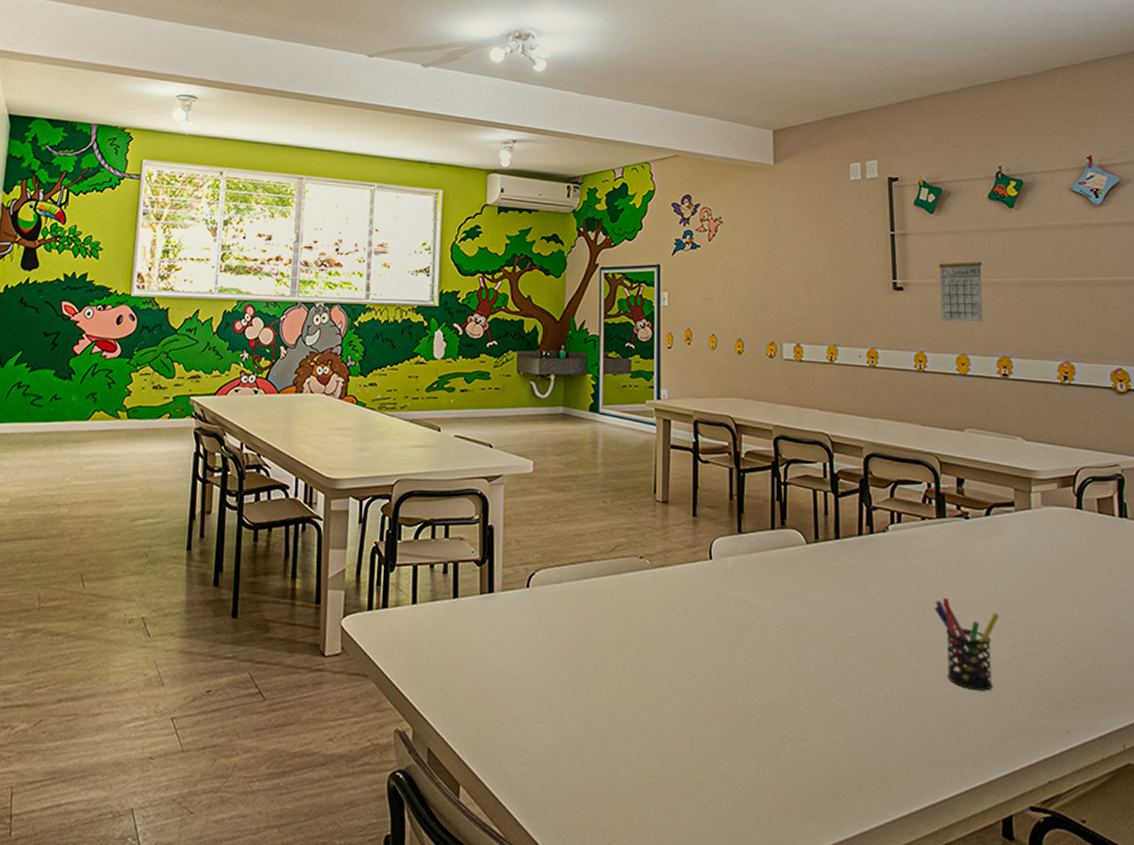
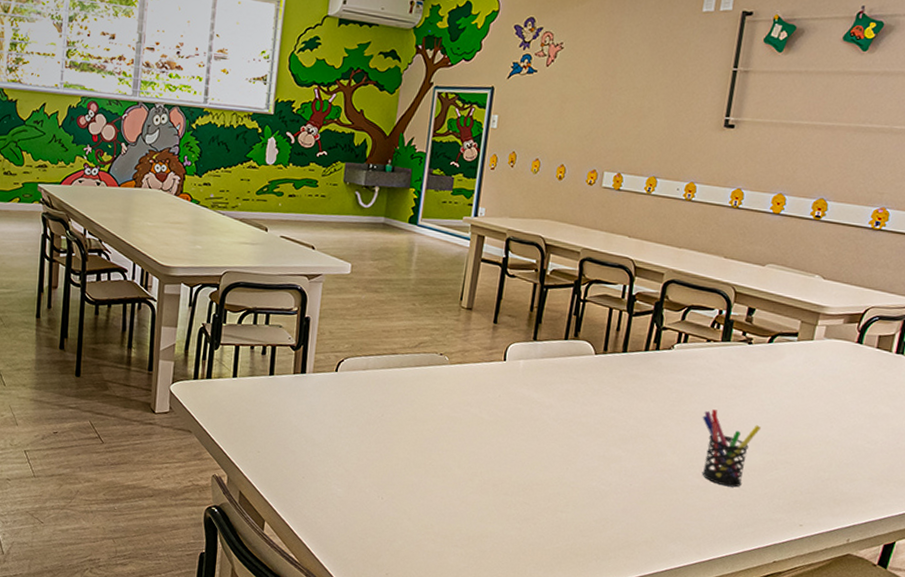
calendar: present [939,250,983,322] -> none [766,91,821,164]

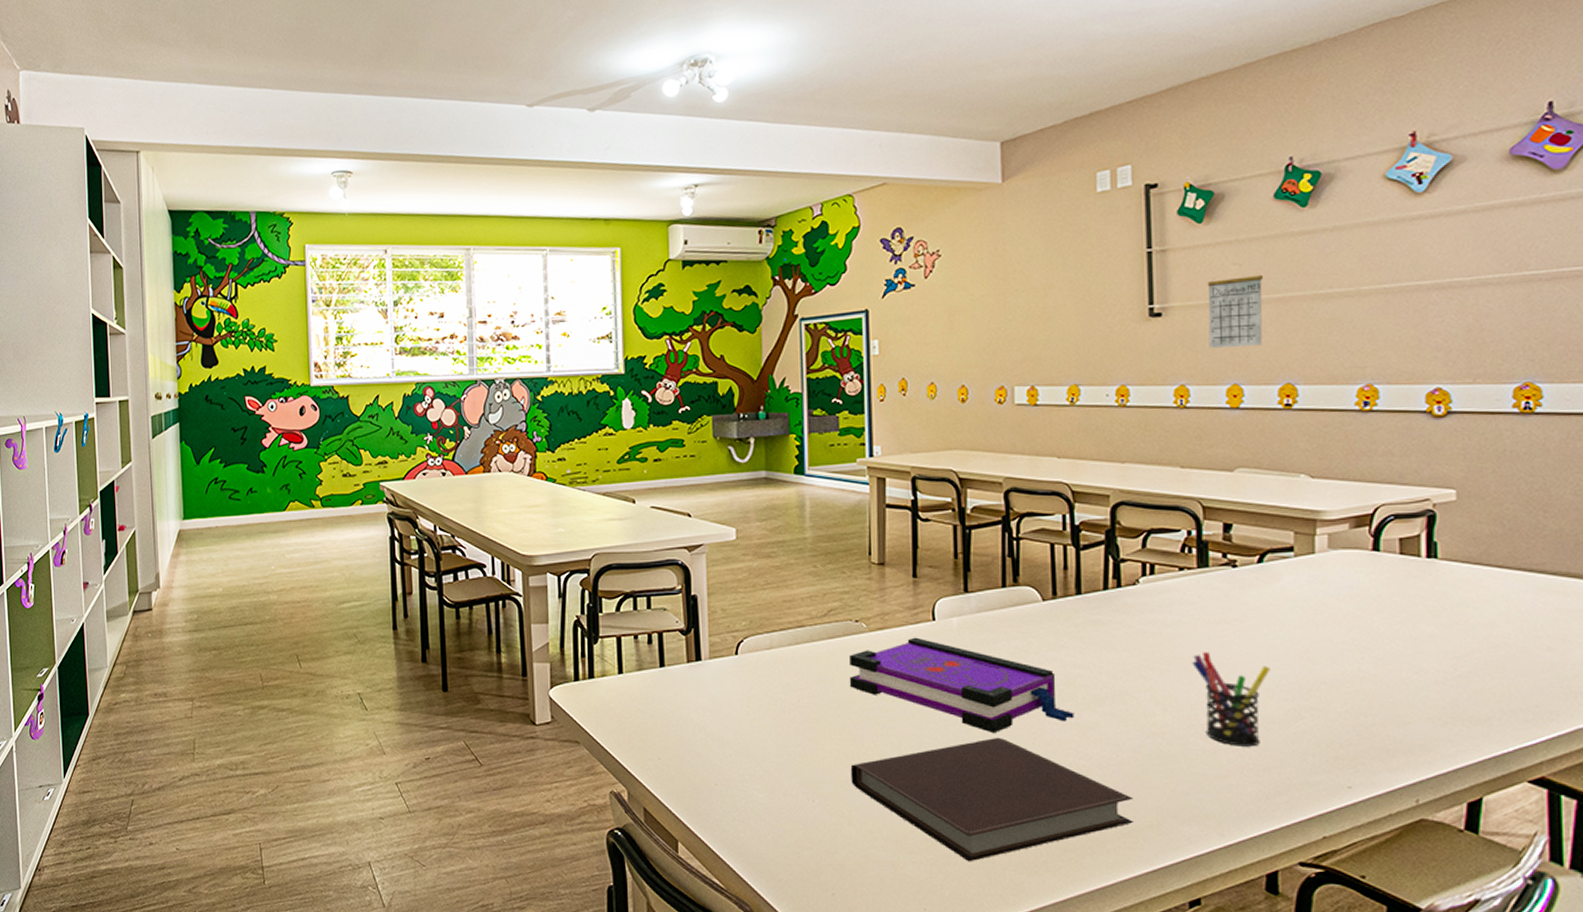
notebook: none [415,460,636,558] -> present [850,737,1133,862]
board game: none [426,373,604,458] -> present [849,637,1074,734]
calendar: none [766,91,821,164] -> present [1207,263,1264,348]

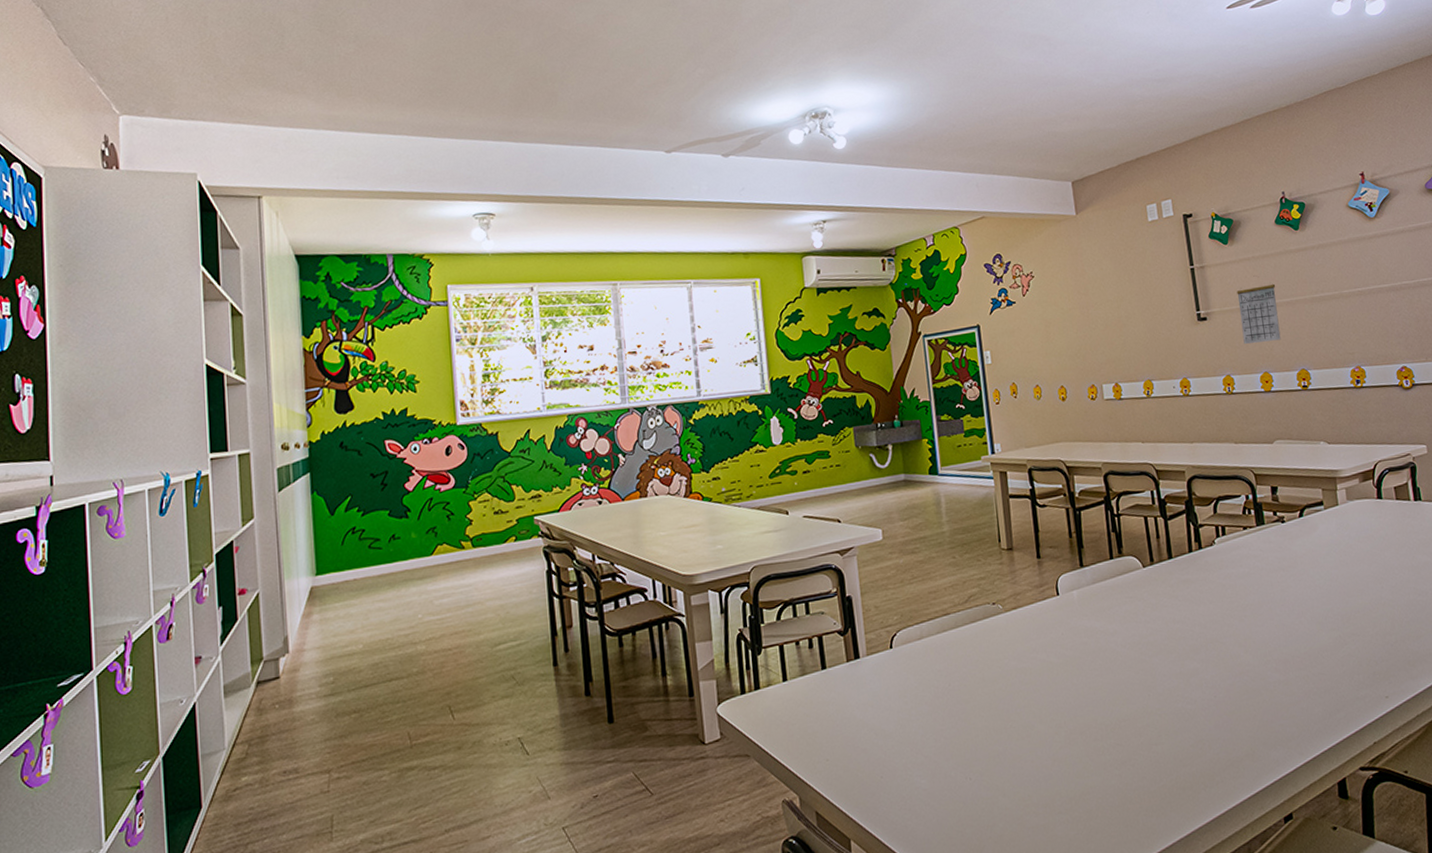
board game: present [849,637,1074,734] -> none [990,612,1179,692]
notebook: present [850,737,1133,862] -> none [1000,694,1234,814]
pen holder: present [1192,652,1270,747] -> none [1262,596,1320,675]

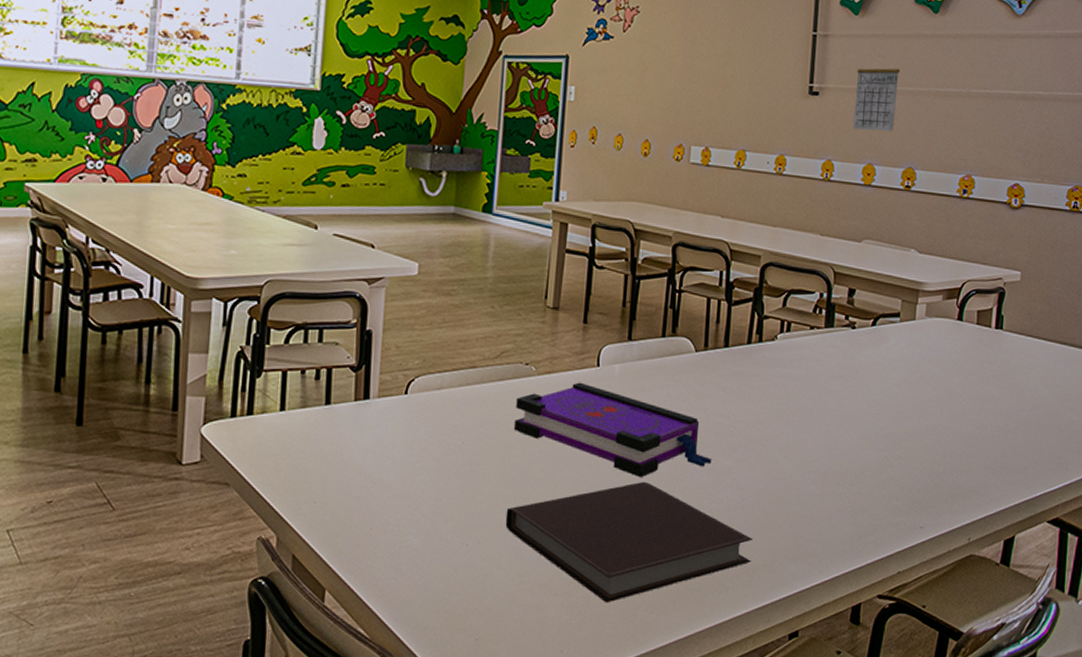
board game: none [990,612,1179,692] -> present [513,382,712,478]
notebook: none [1000,694,1234,814] -> present [505,481,753,603]

